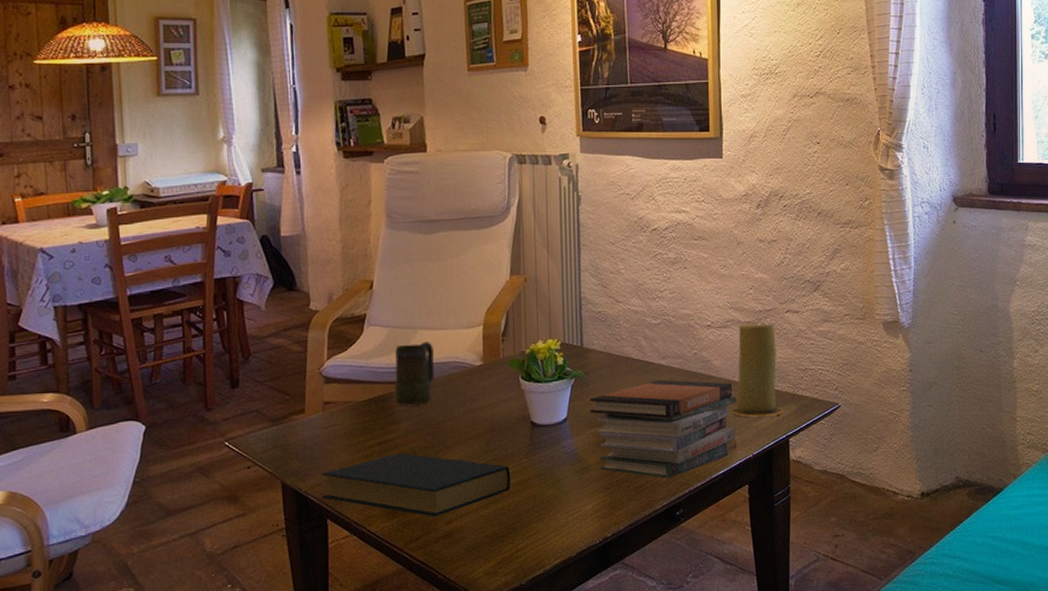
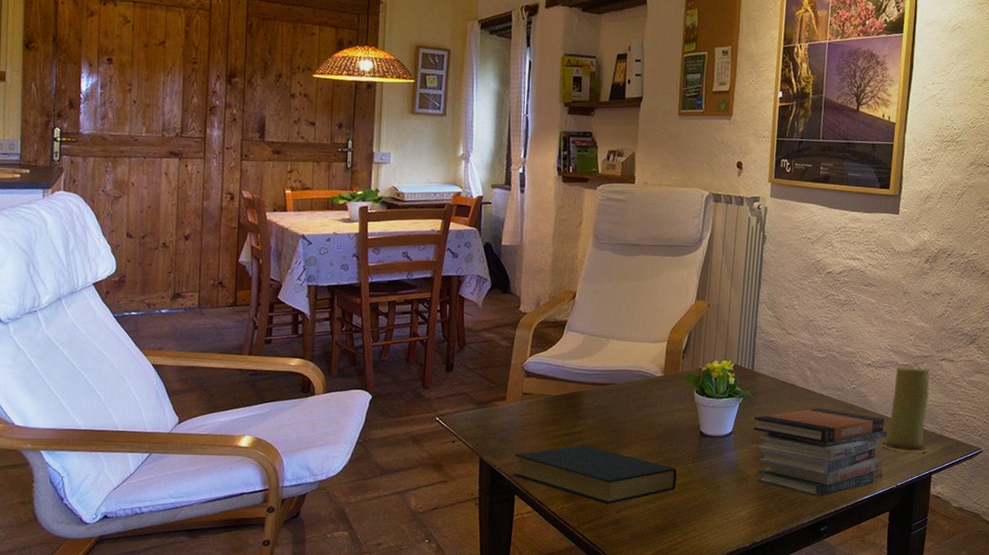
mug: present [394,342,435,405] -> none [584,350,623,405]

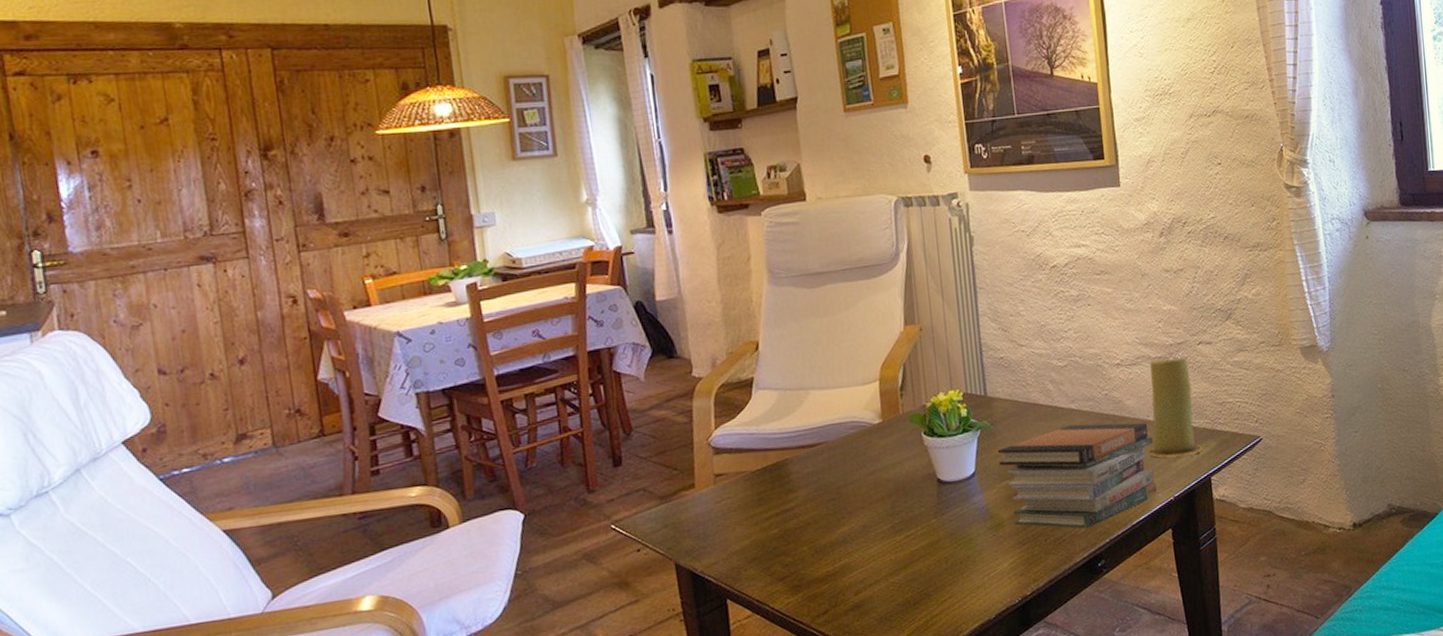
hardback book: present [513,445,677,505] -> none [717,522,921,589]

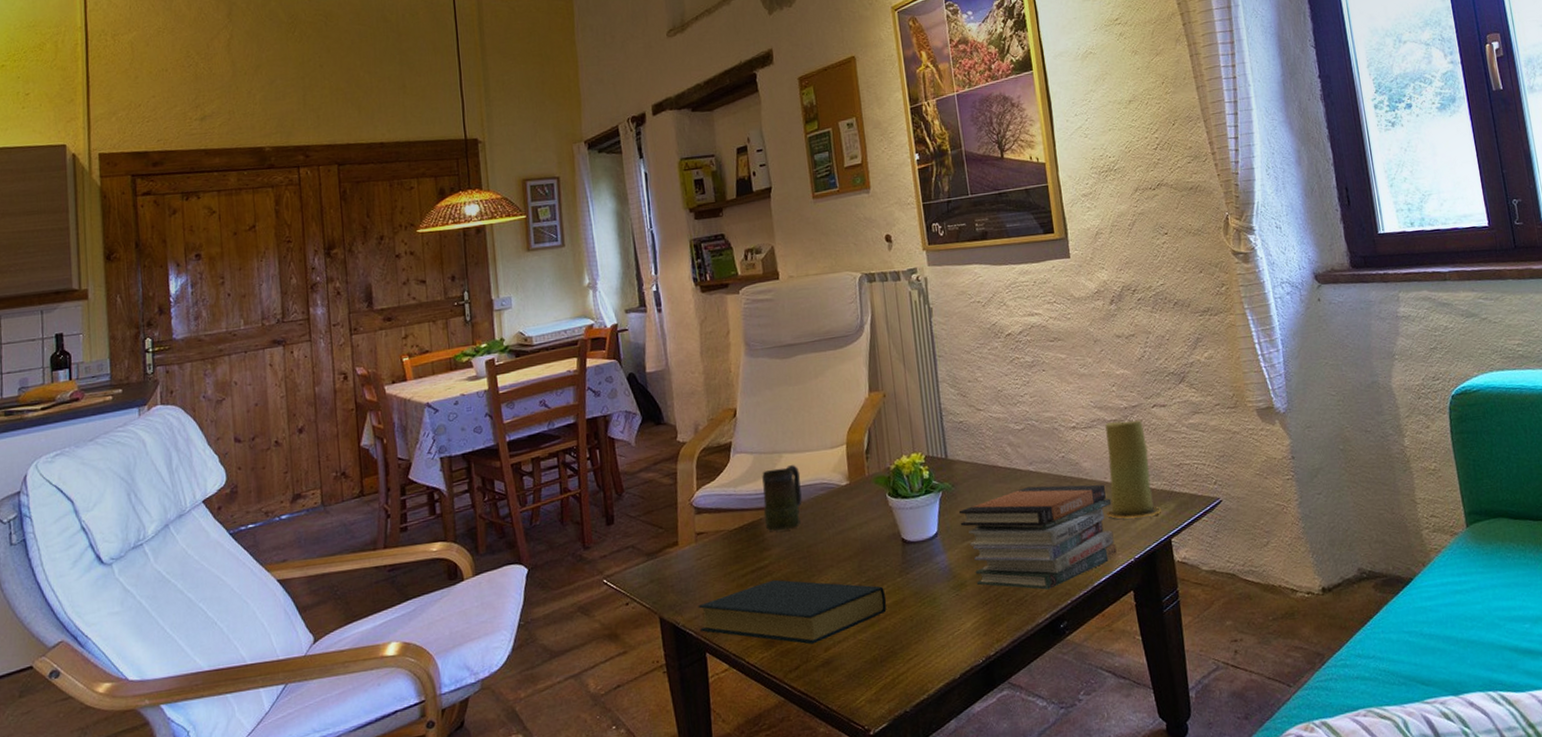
hardback book: none [717,522,921,589] -> present [698,579,887,645]
mug: none [787,402,831,472] -> present [762,465,802,531]

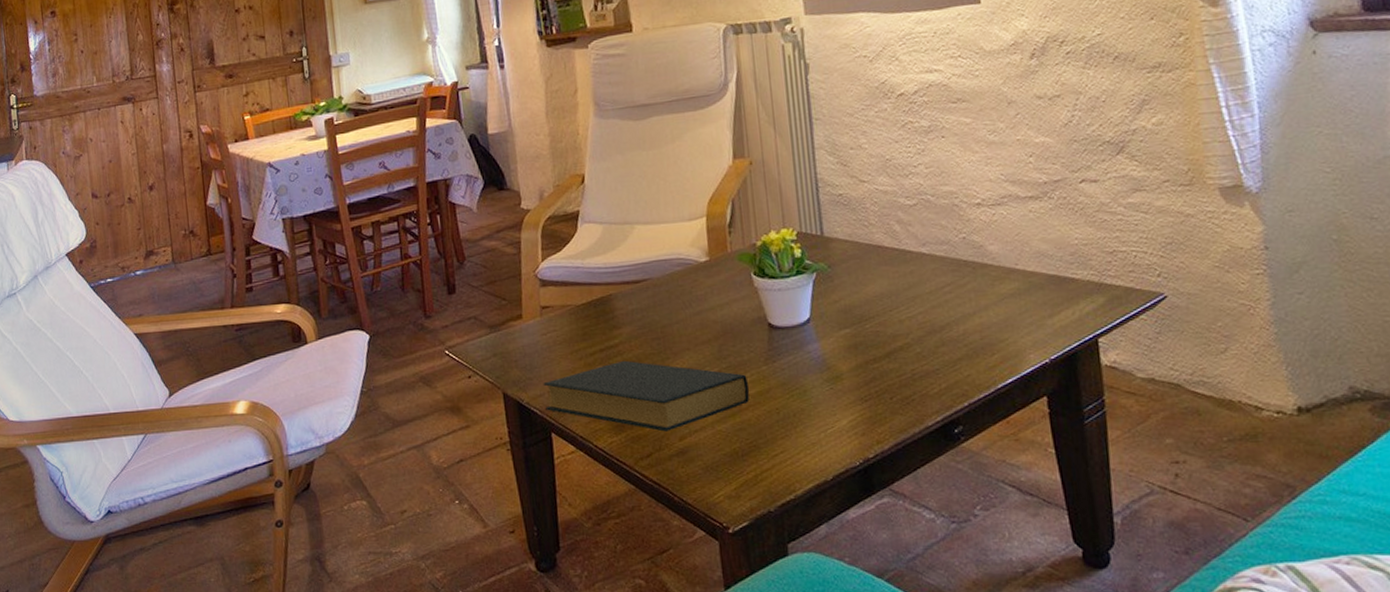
mug: present [762,465,802,531] -> none [612,237,656,308]
book stack: present [958,484,1117,590] -> none [835,270,1028,389]
candle: present [1105,420,1162,519] -> none [1016,198,1088,313]

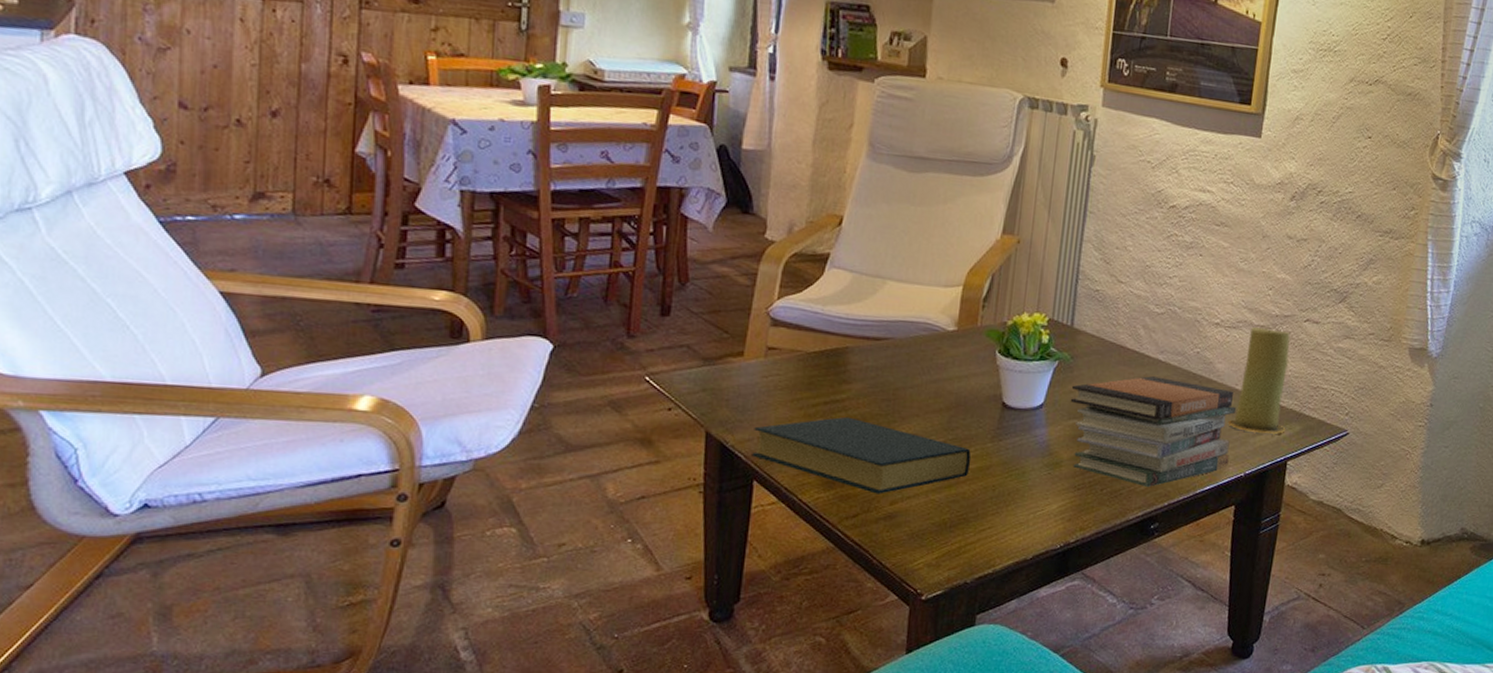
book stack: none [835,270,1028,389] -> present [1070,376,1237,487]
candle: none [1016,198,1088,313] -> present [1228,326,1291,434]

